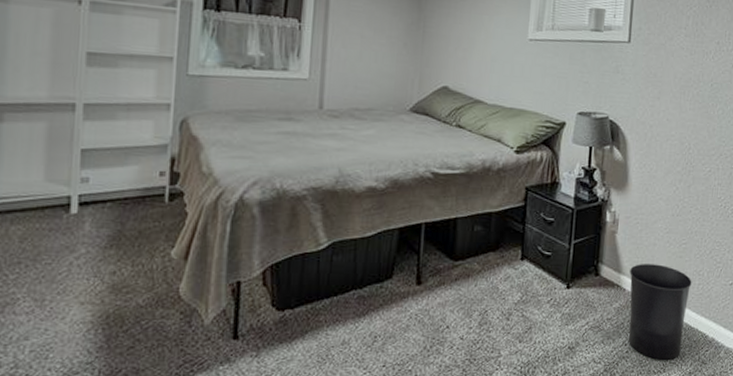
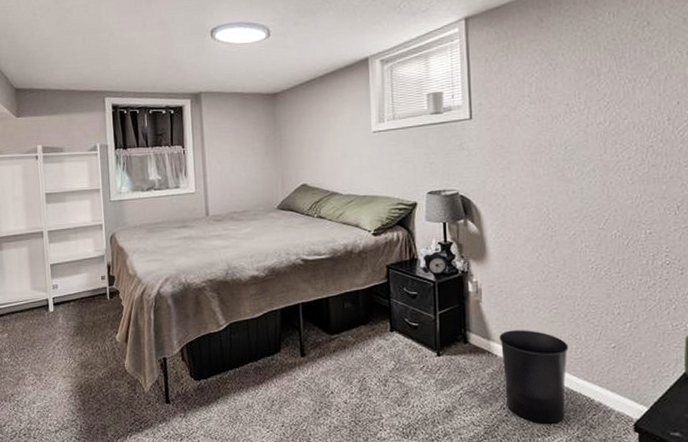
alarm clock: none [562,178,591,202] -> present [422,253,449,275]

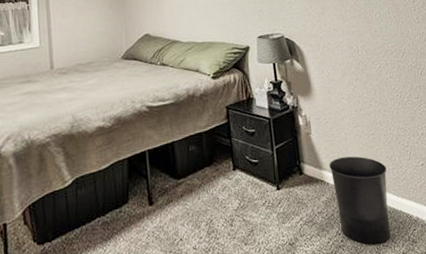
alarm clock: present [422,253,449,275] -> none [257,92,281,112]

